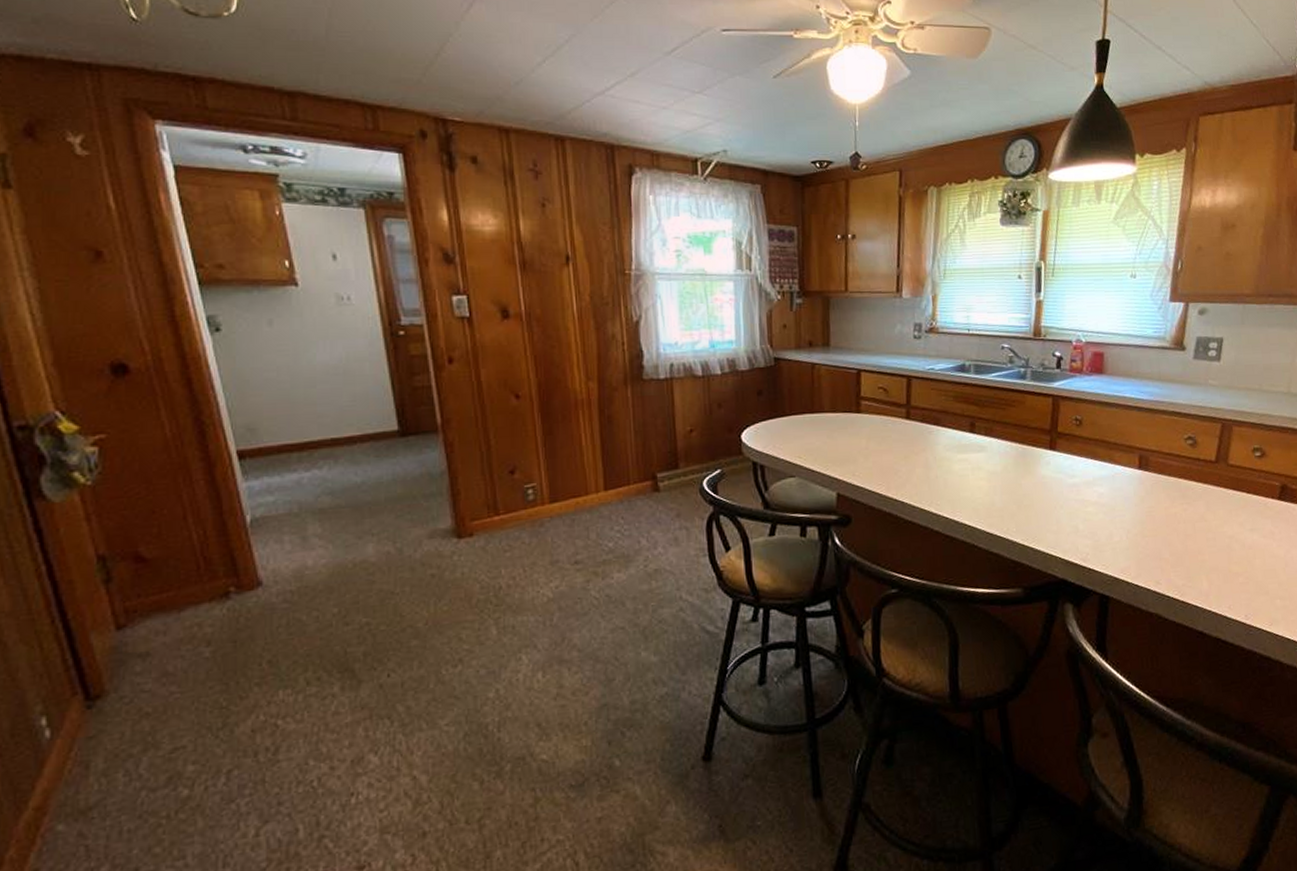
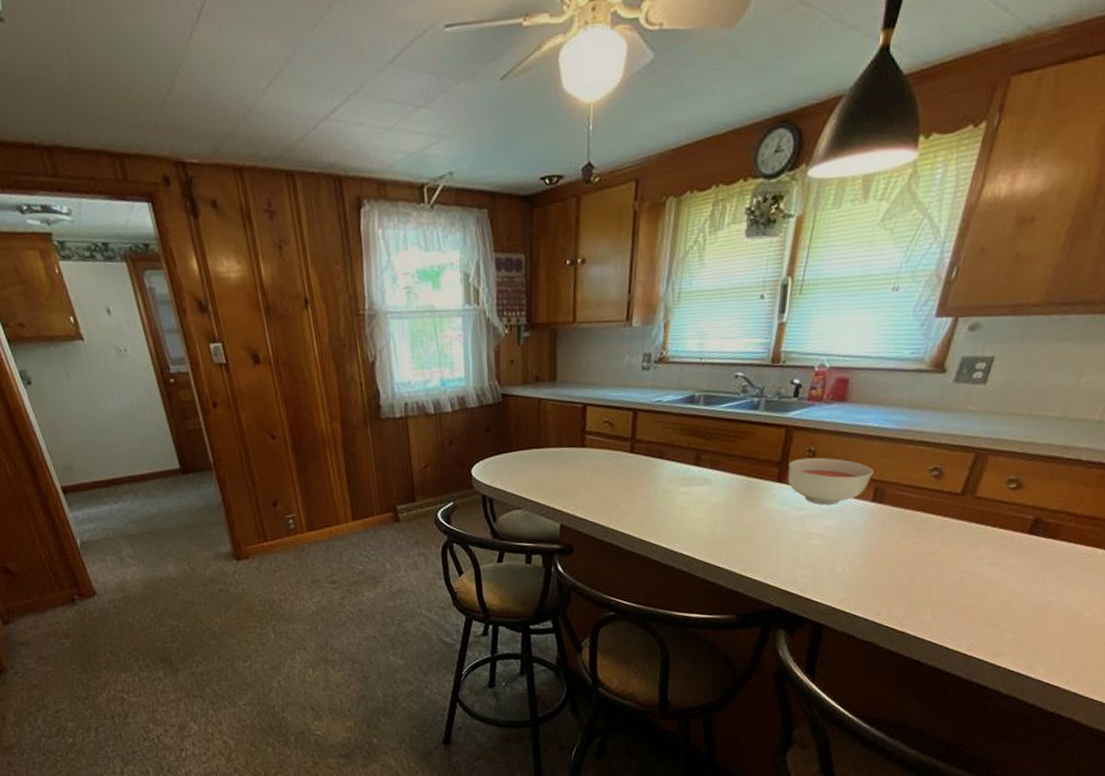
bowl: none [1058,426,1136,473] -> present [788,457,873,505]

